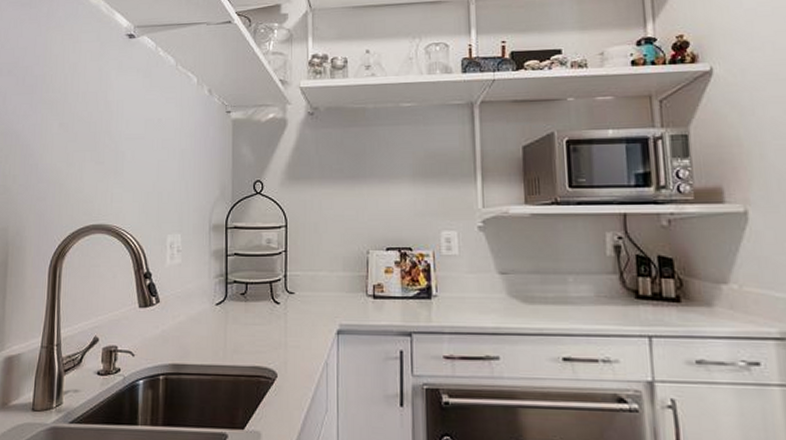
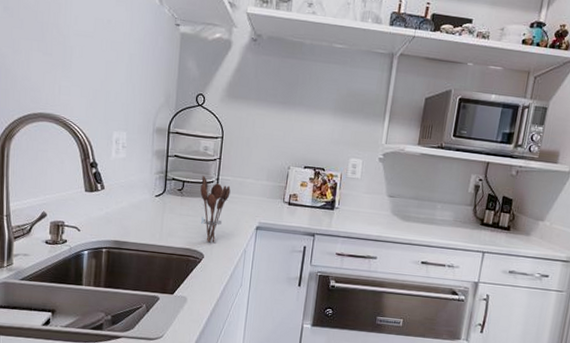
utensil holder: none [267,273,301,357] -> present [200,175,231,243]

